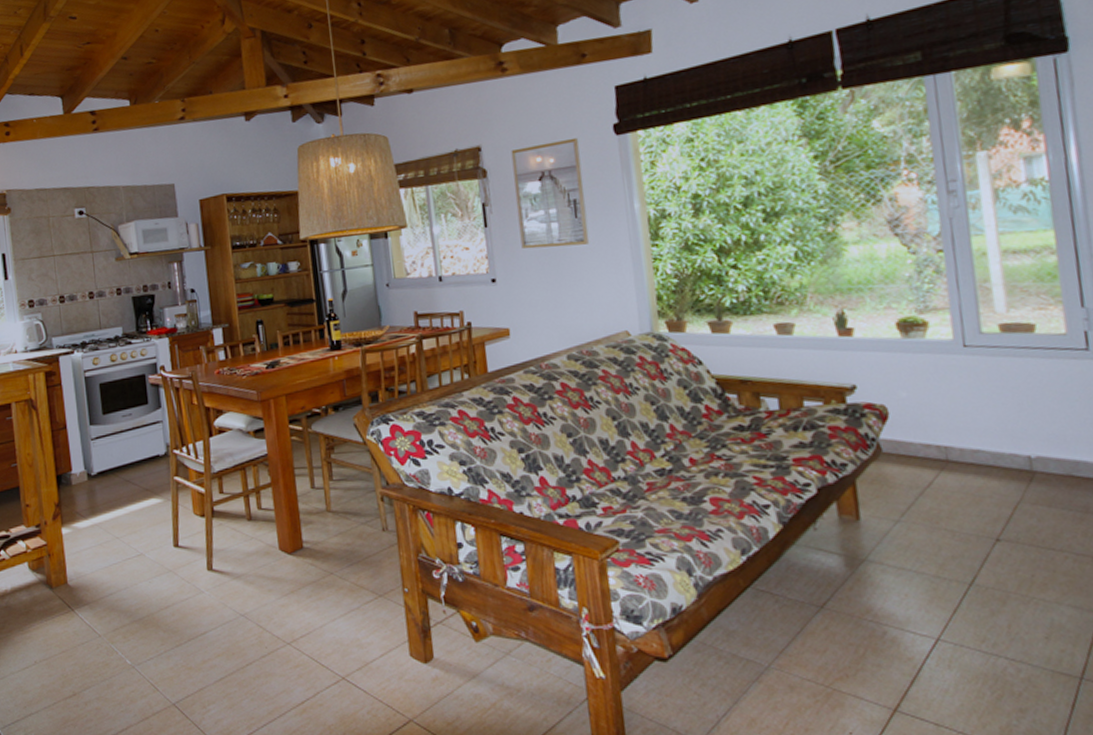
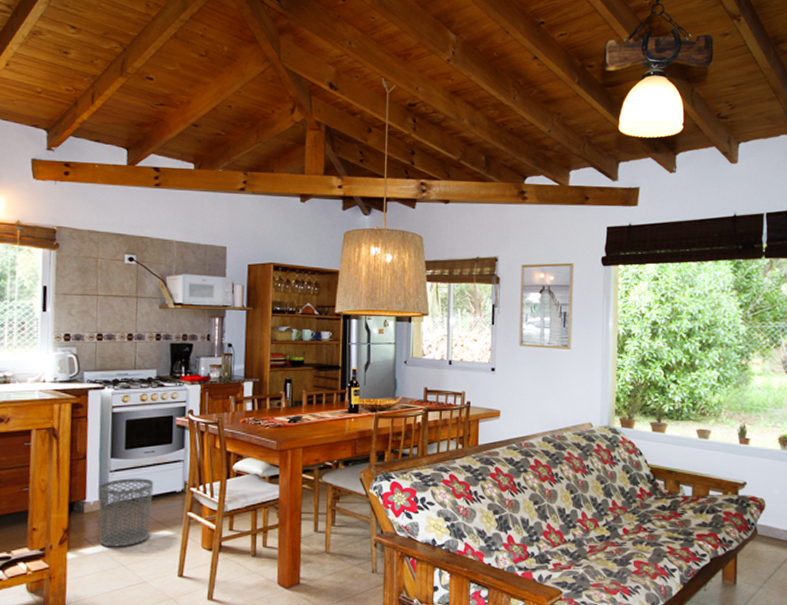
waste bin: none [82,443,139,520] -> present [98,478,154,547]

